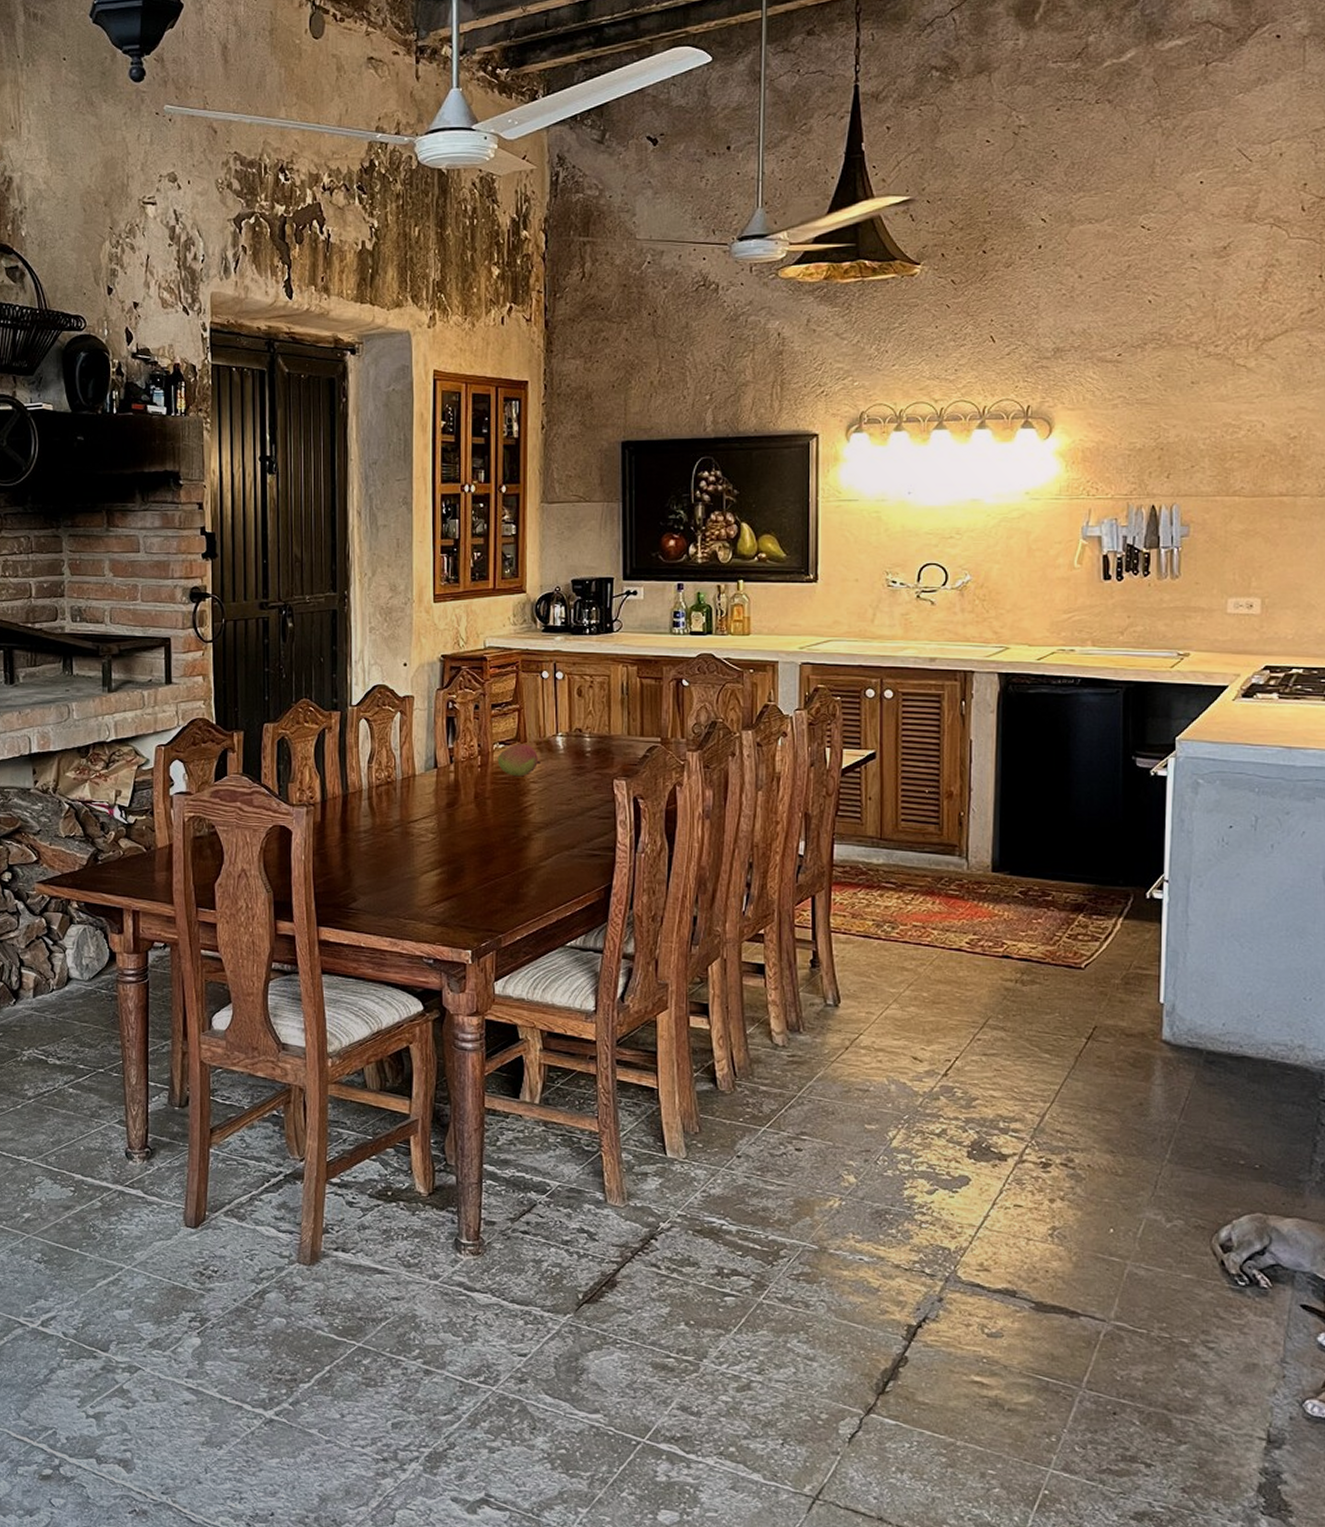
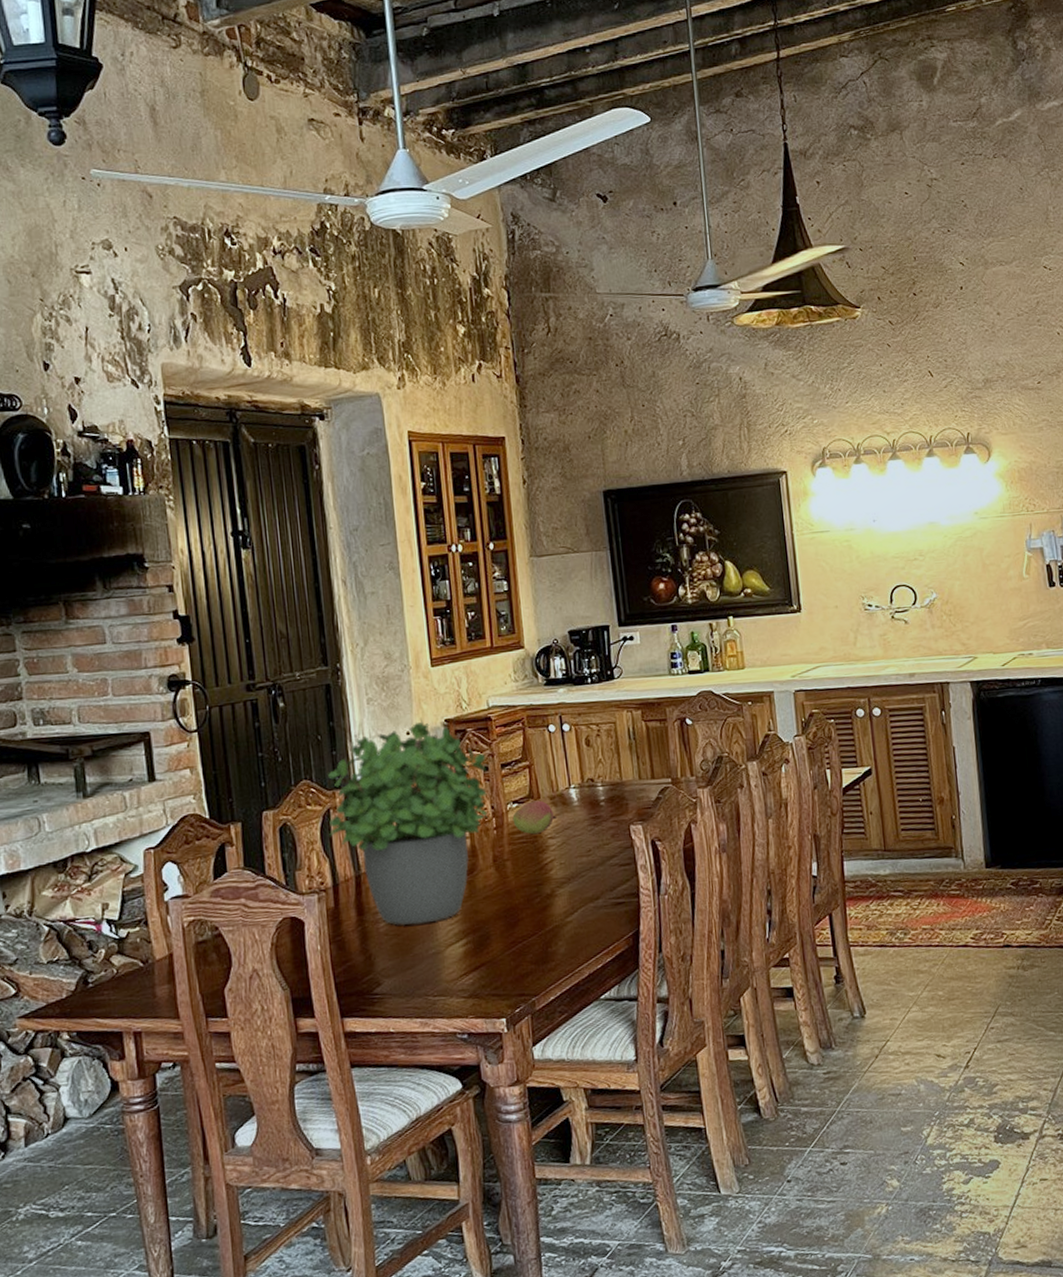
potted plant: none [322,650,478,849] -> present [328,717,488,925]

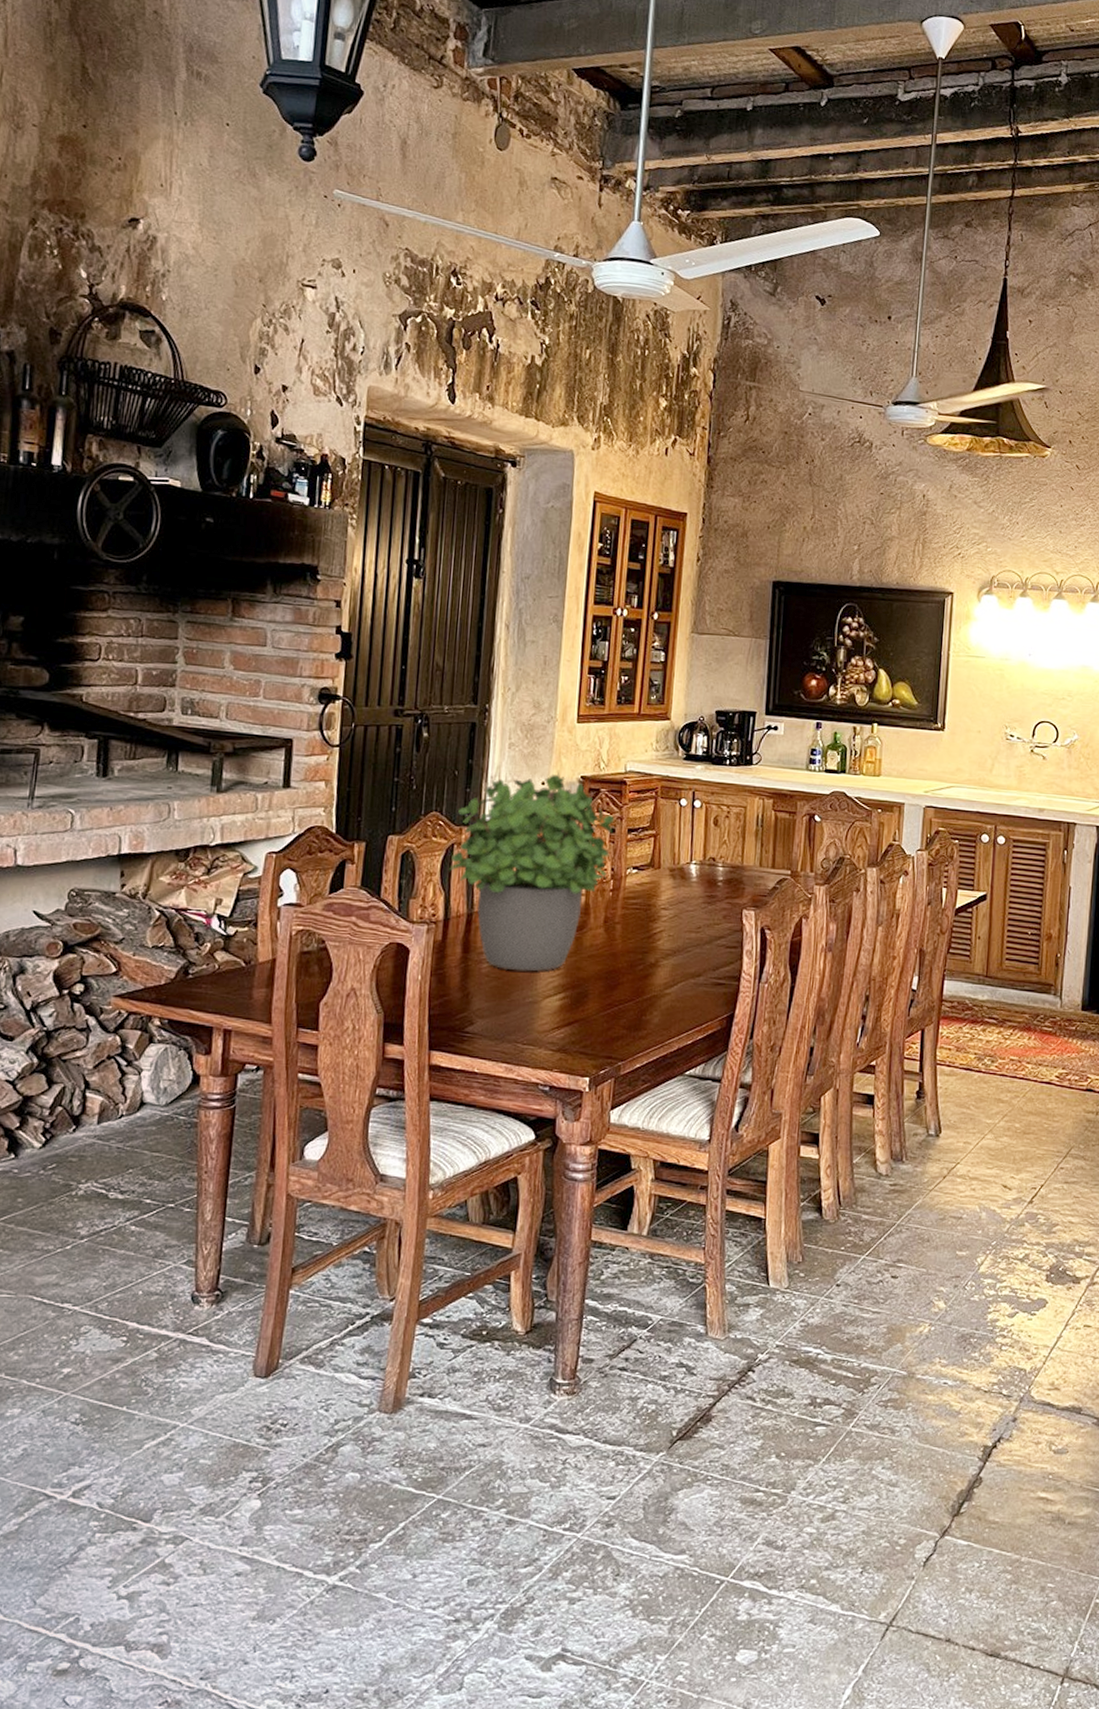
fruit: present [512,800,558,835] -> none [630,869,674,903]

